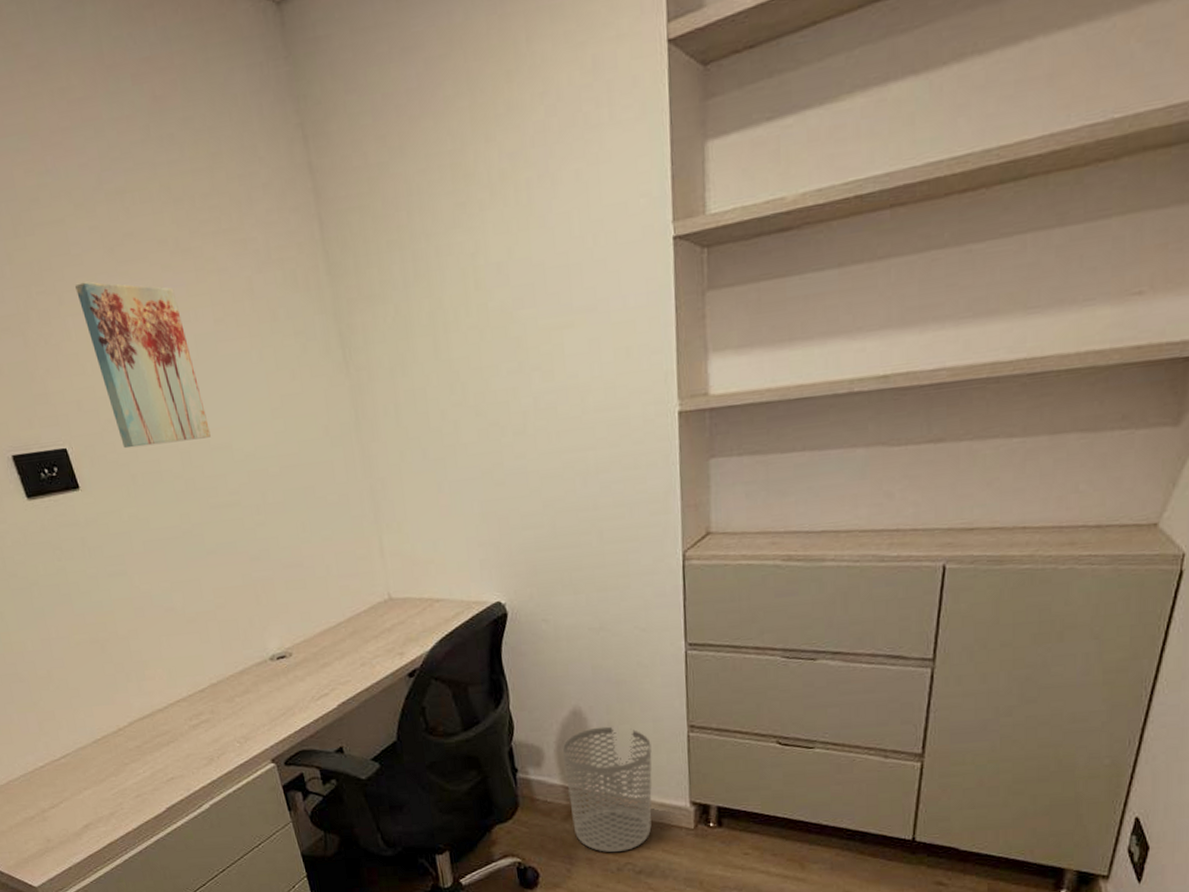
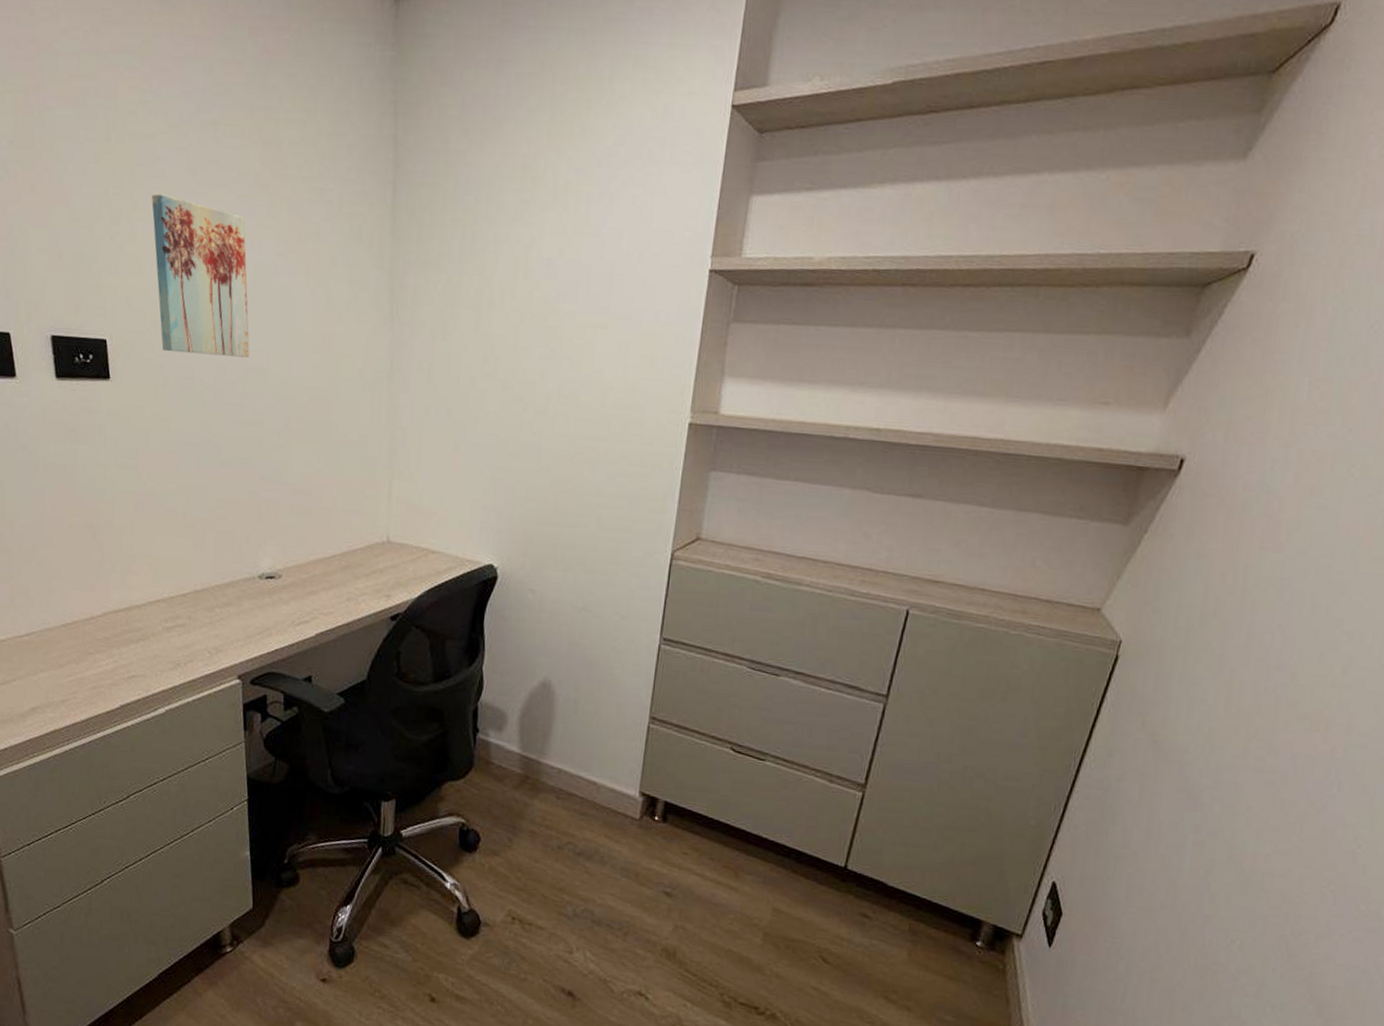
waste bin: present [562,726,652,853] -> none [522,702,612,830]

